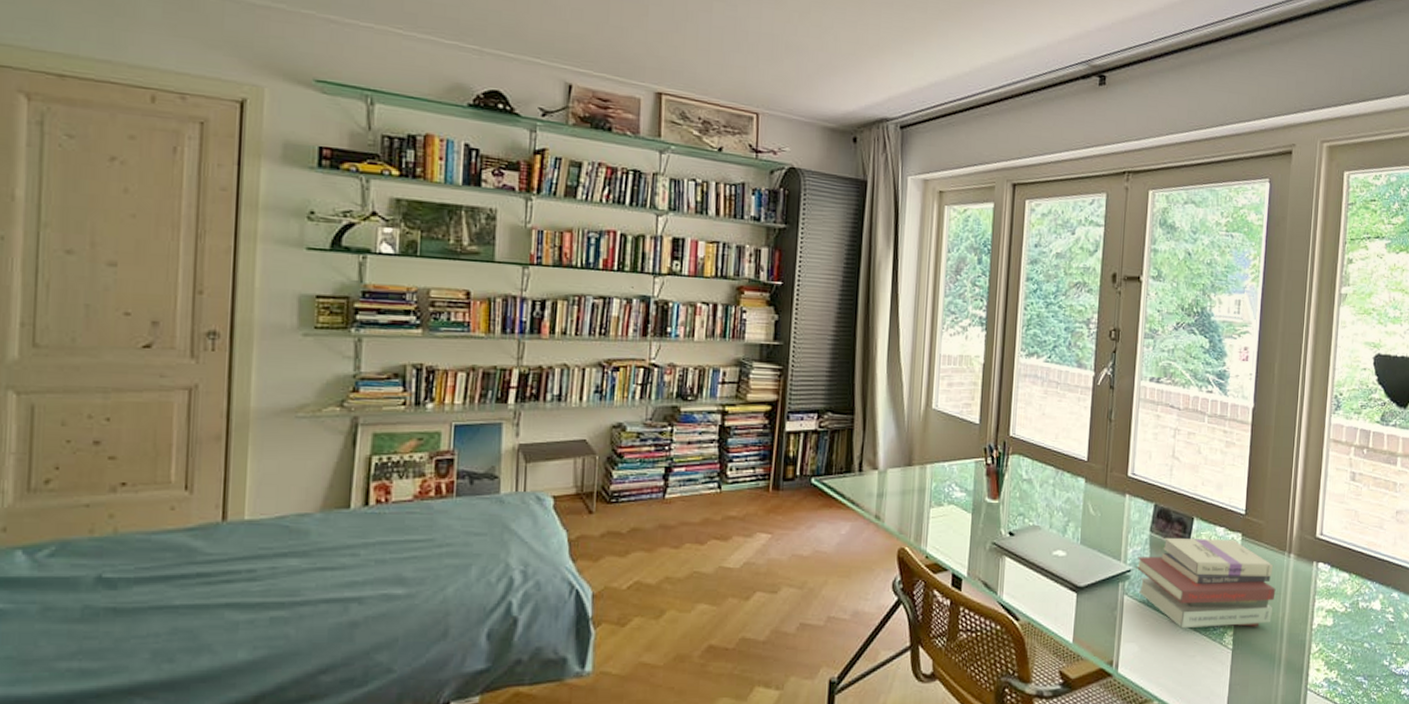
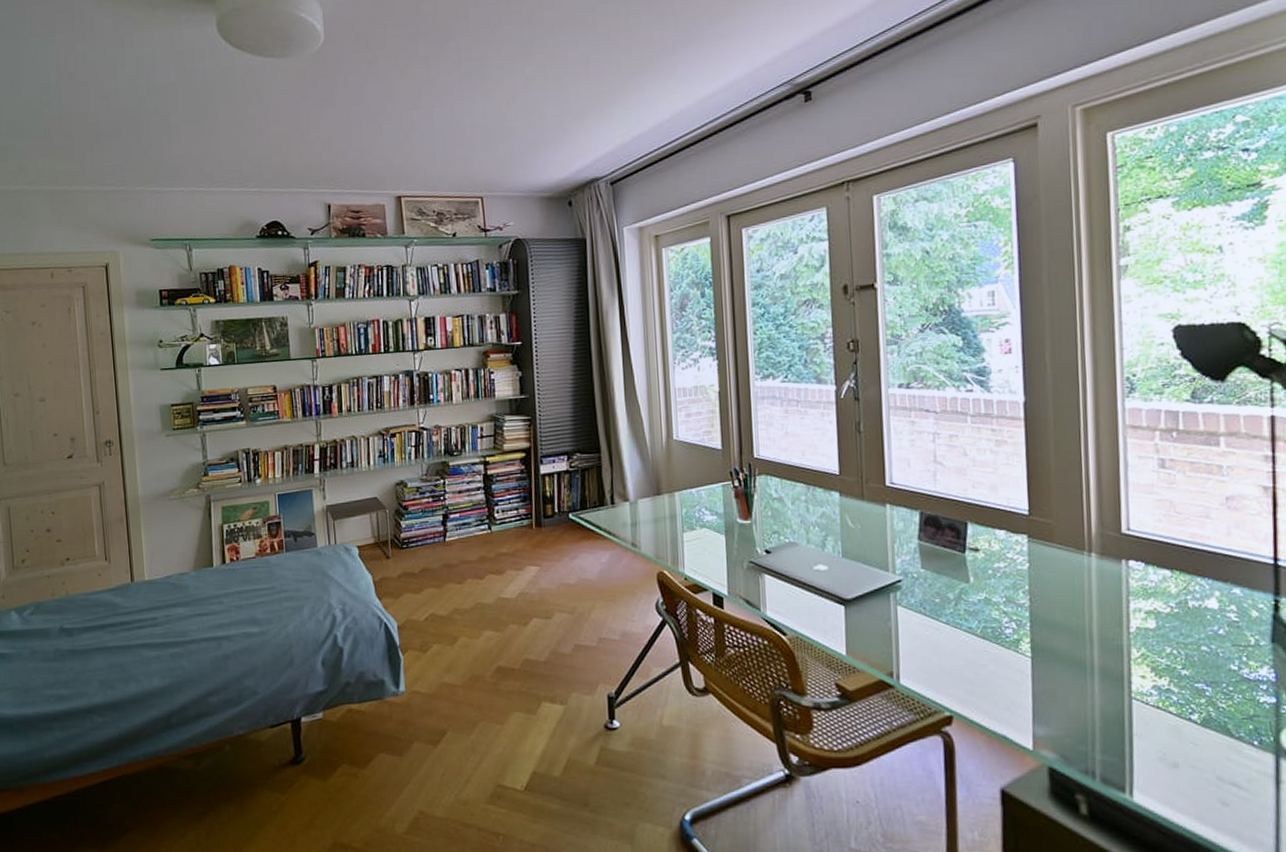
books: present [1136,537,1276,628] -> none [907,542,1078,636]

